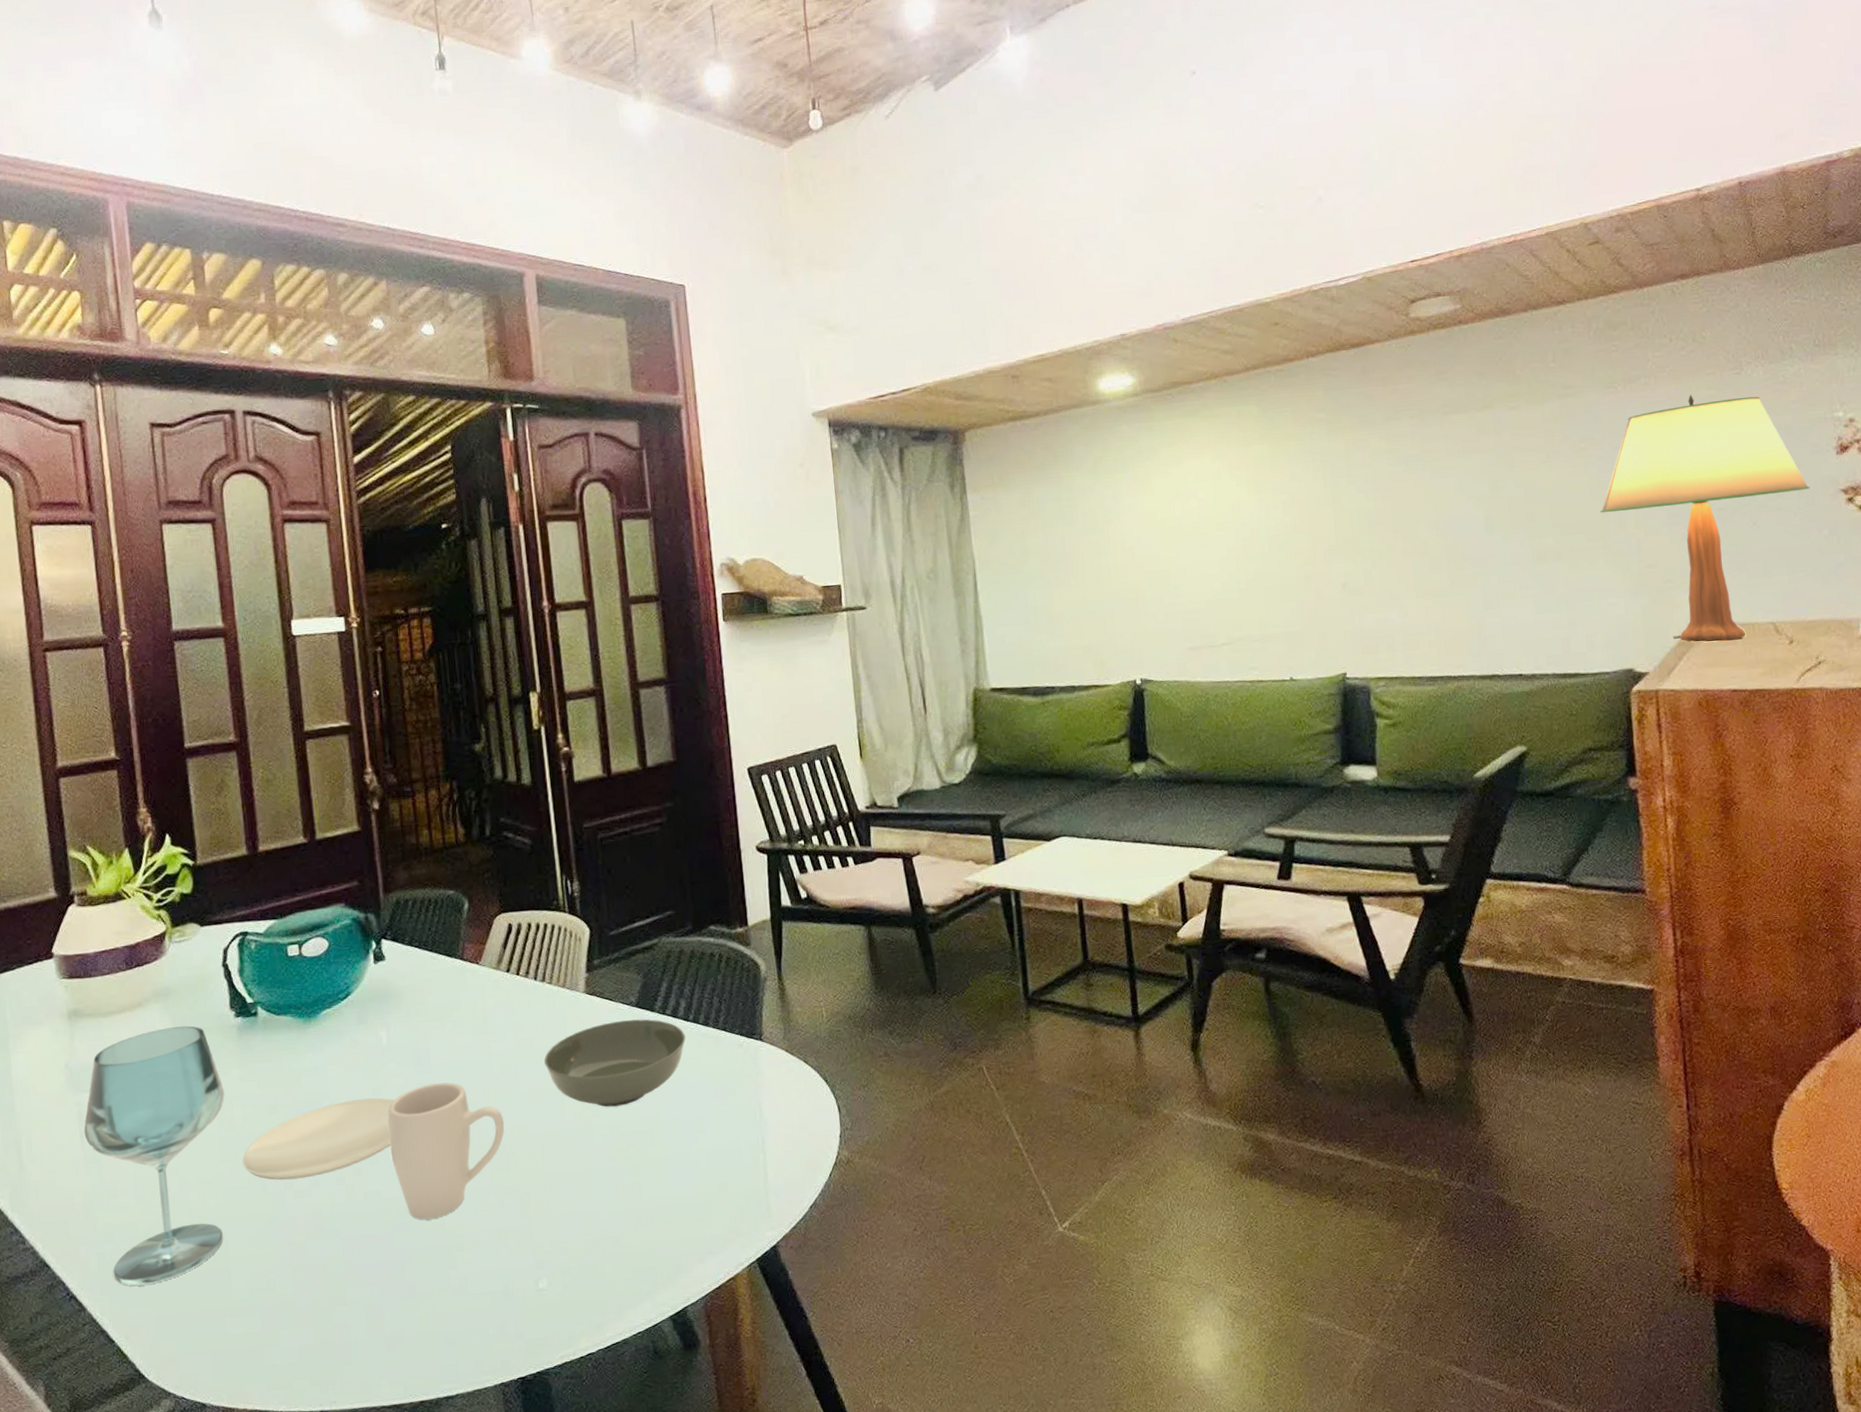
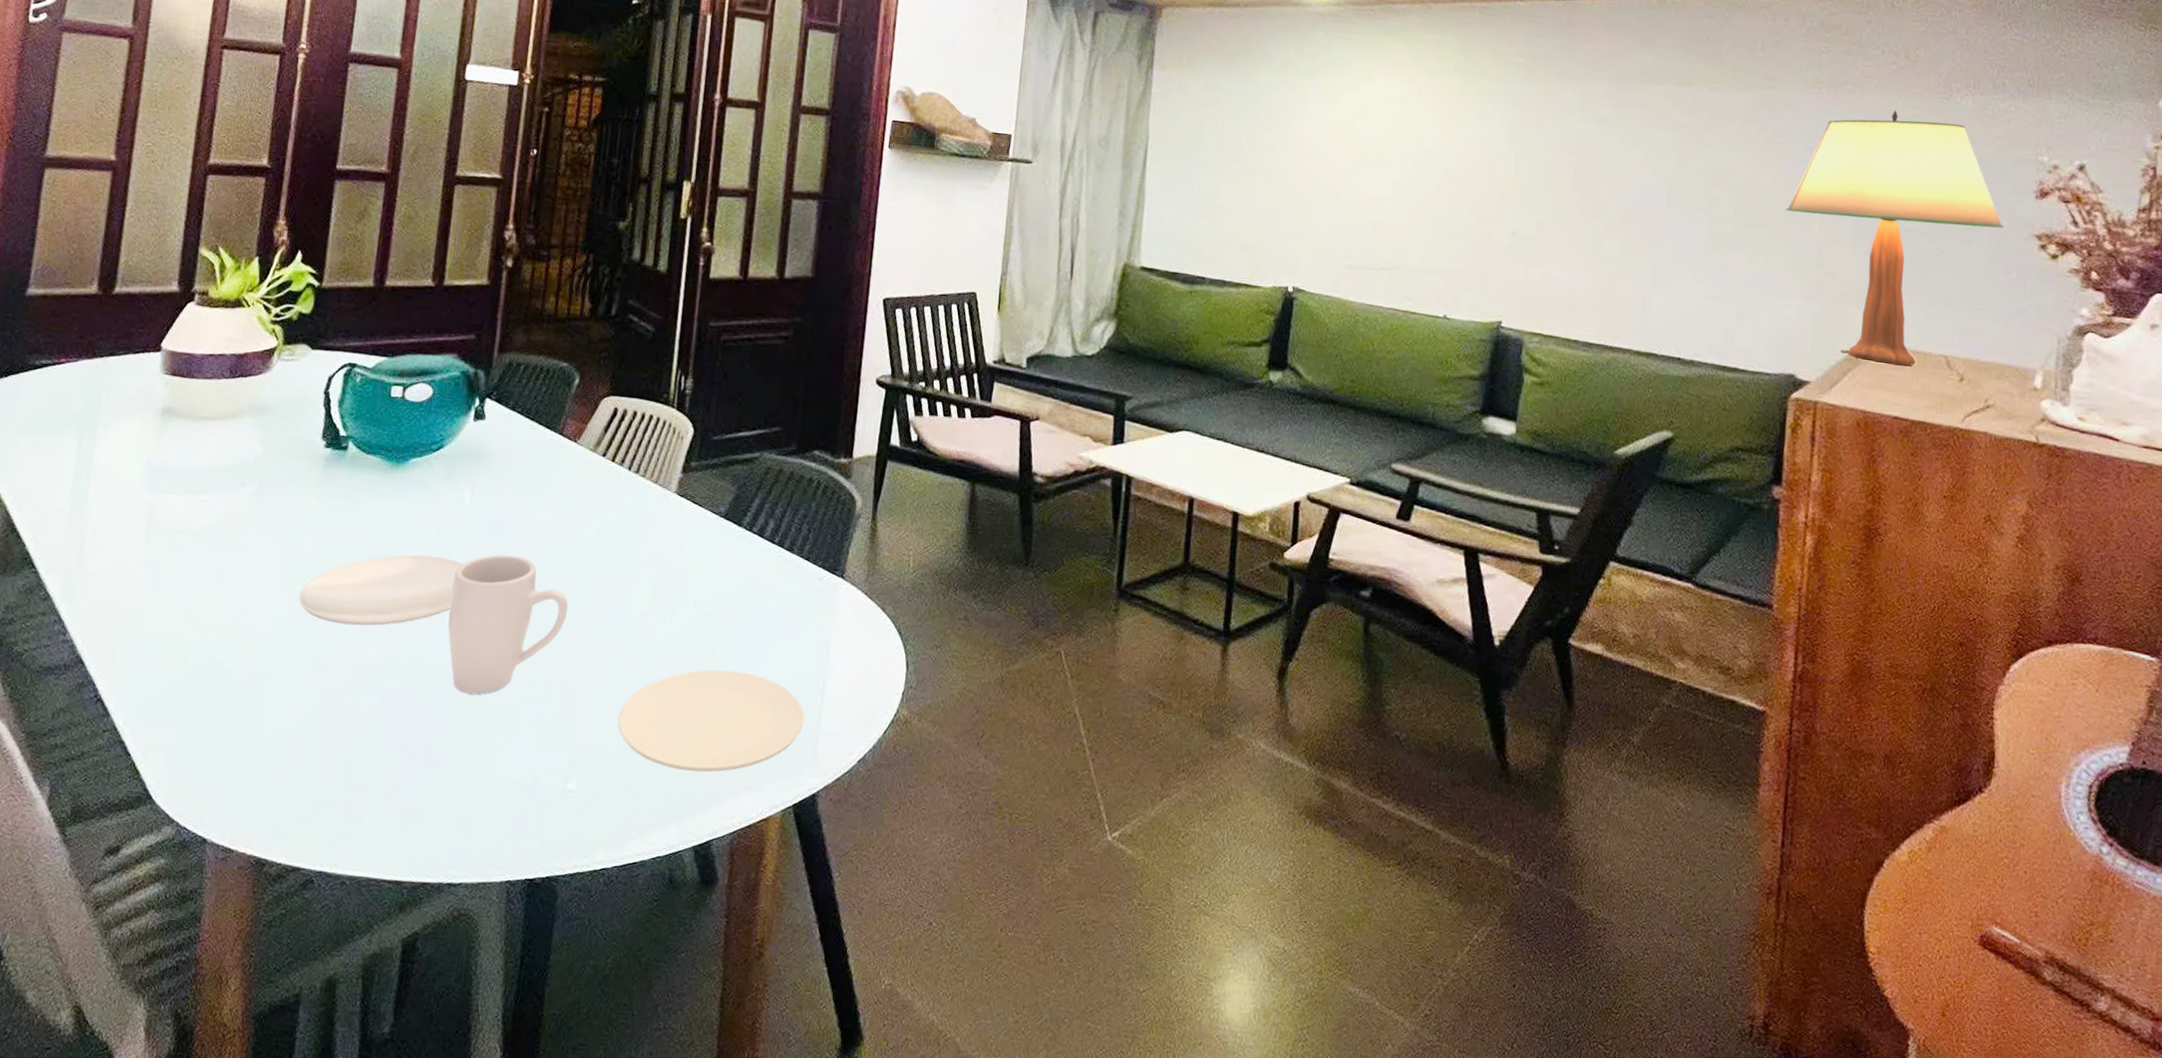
wine glass: present [83,1026,225,1286] -> none [145,444,298,703]
bowl: present [544,1019,686,1107] -> none [621,528,767,617]
plate: none [574,1147,752,1249] -> present [618,670,805,772]

